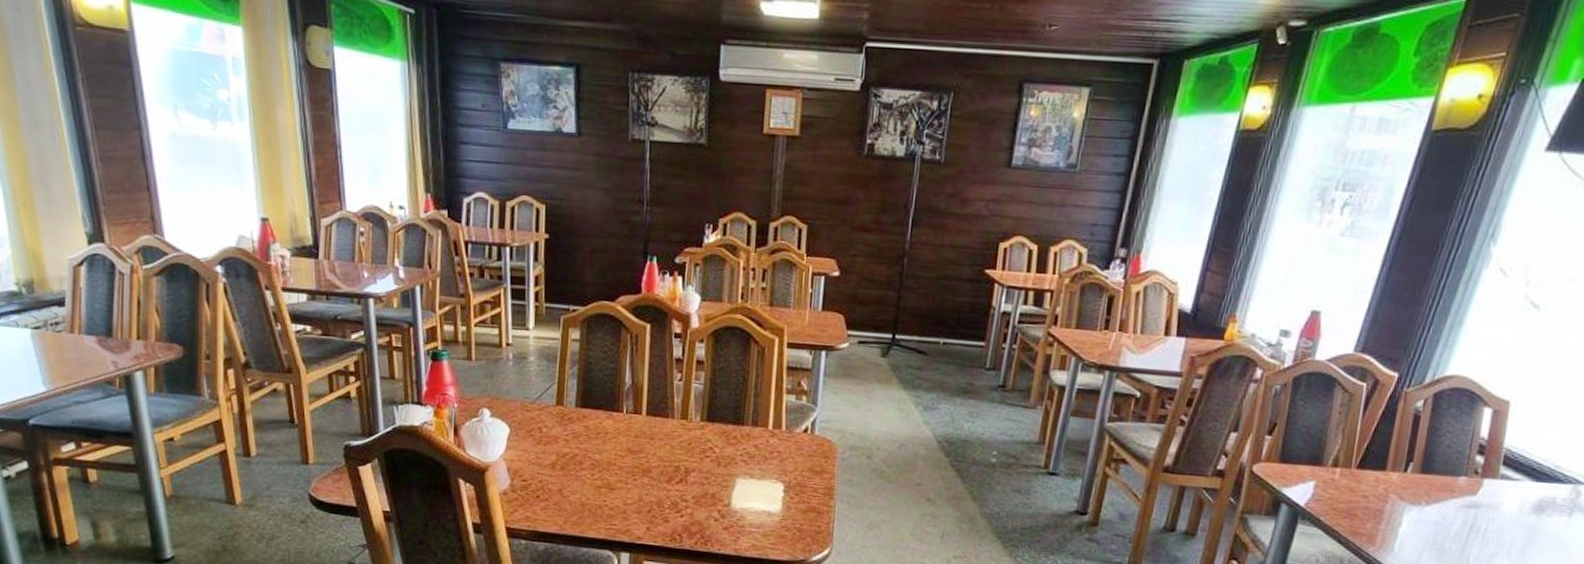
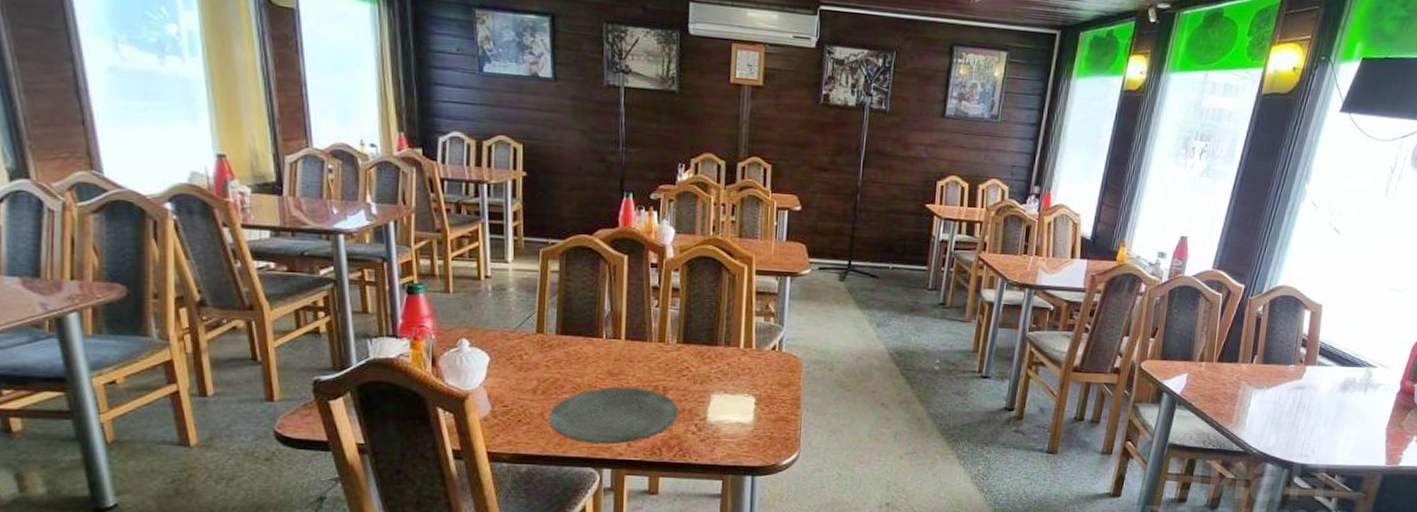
plate: none [567,465,701,527] -> present [548,386,679,444]

